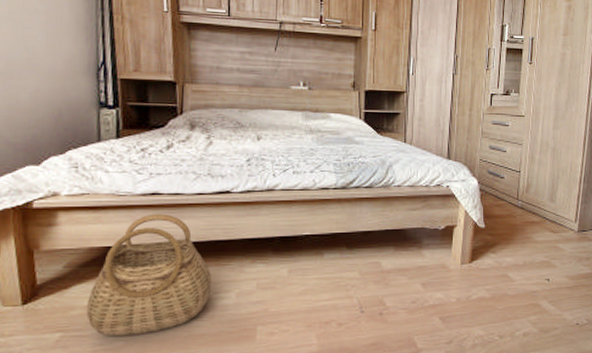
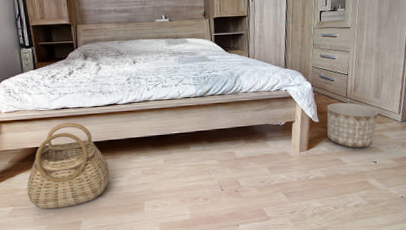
planter: none [494,205,553,262] -> present [327,102,379,148]

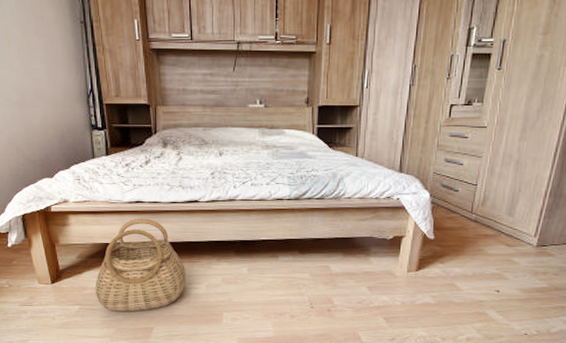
planter: present [327,102,379,148] -> none [443,218,510,273]

